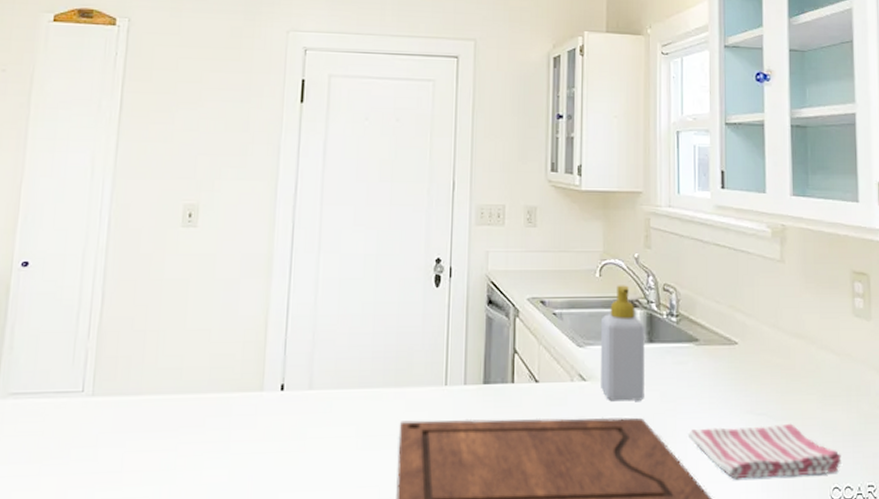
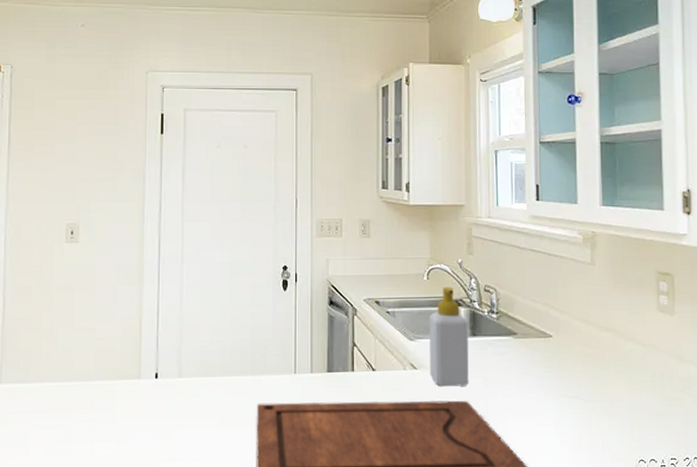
dish towel: present [687,423,841,480] -> none [507,405,647,453]

